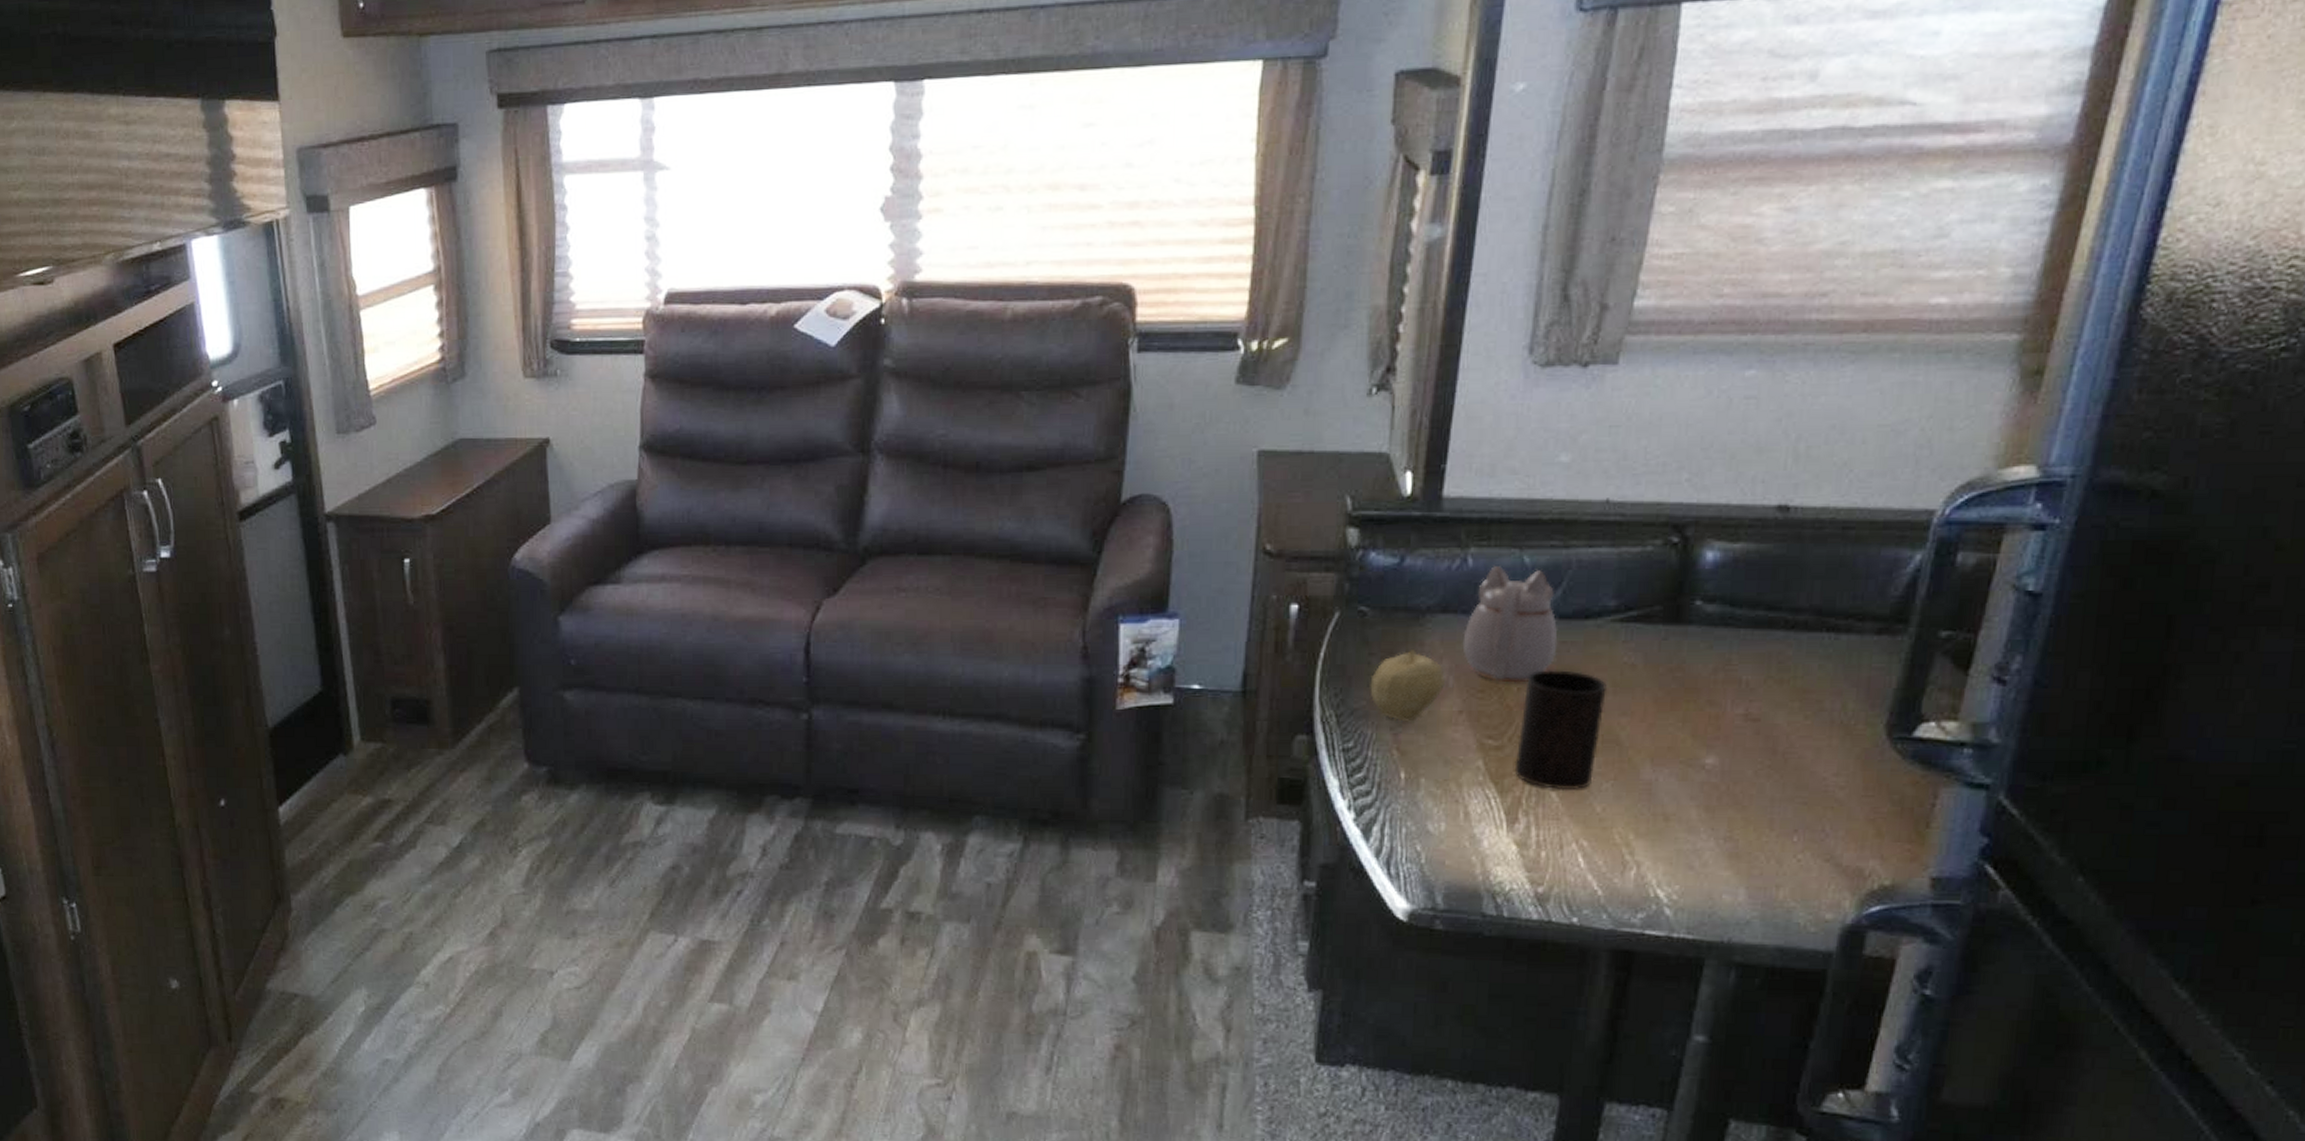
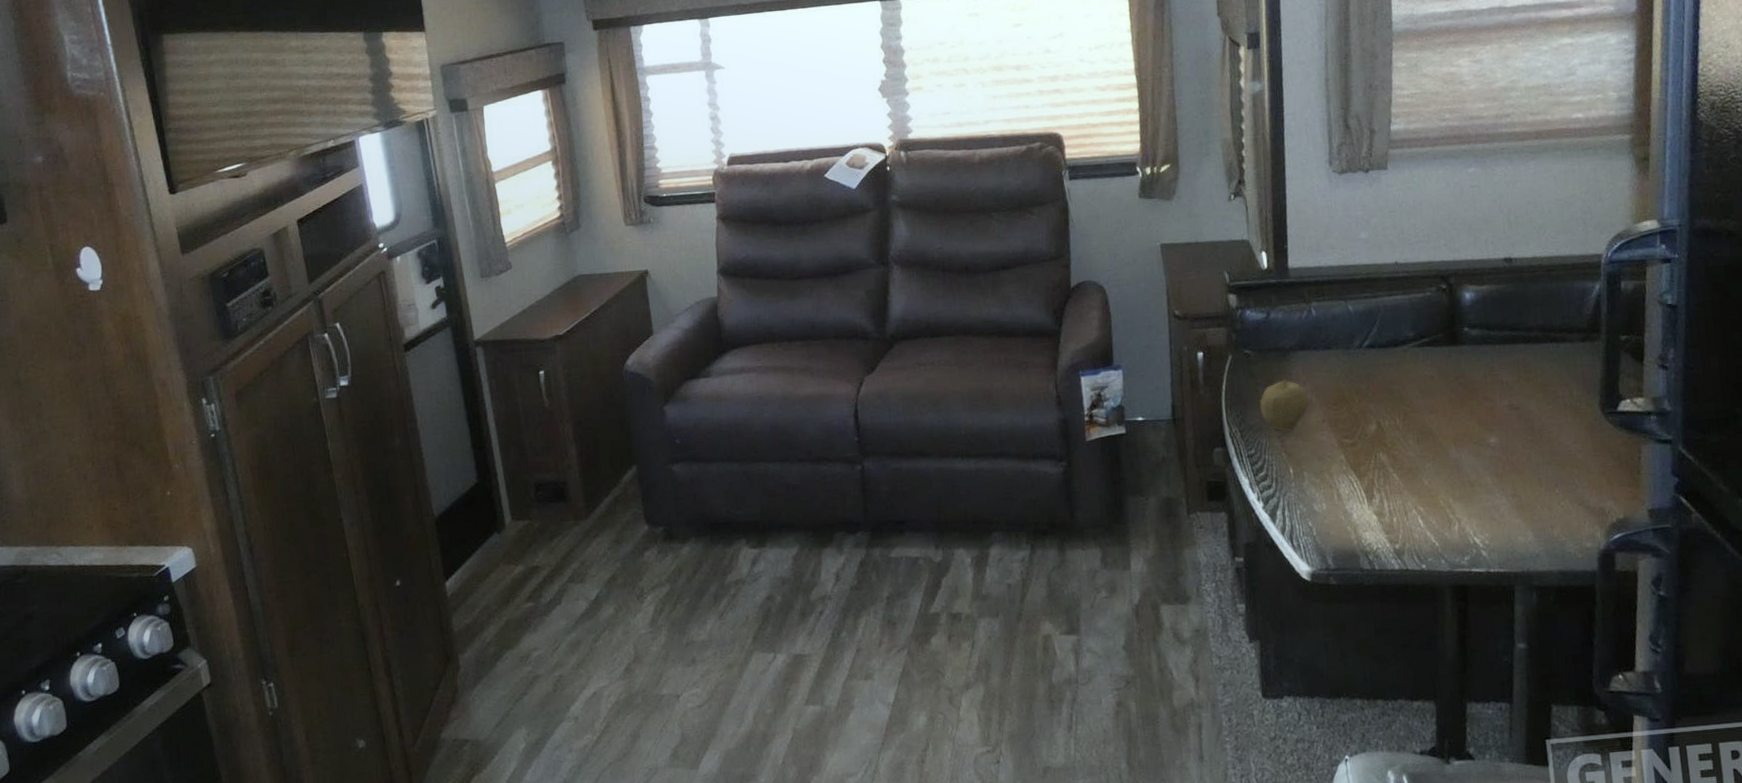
teapot: present [1462,566,1558,683] -> none [1316,314,1381,397]
cup: present [1514,670,1607,790] -> none [1364,384,1419,472]

